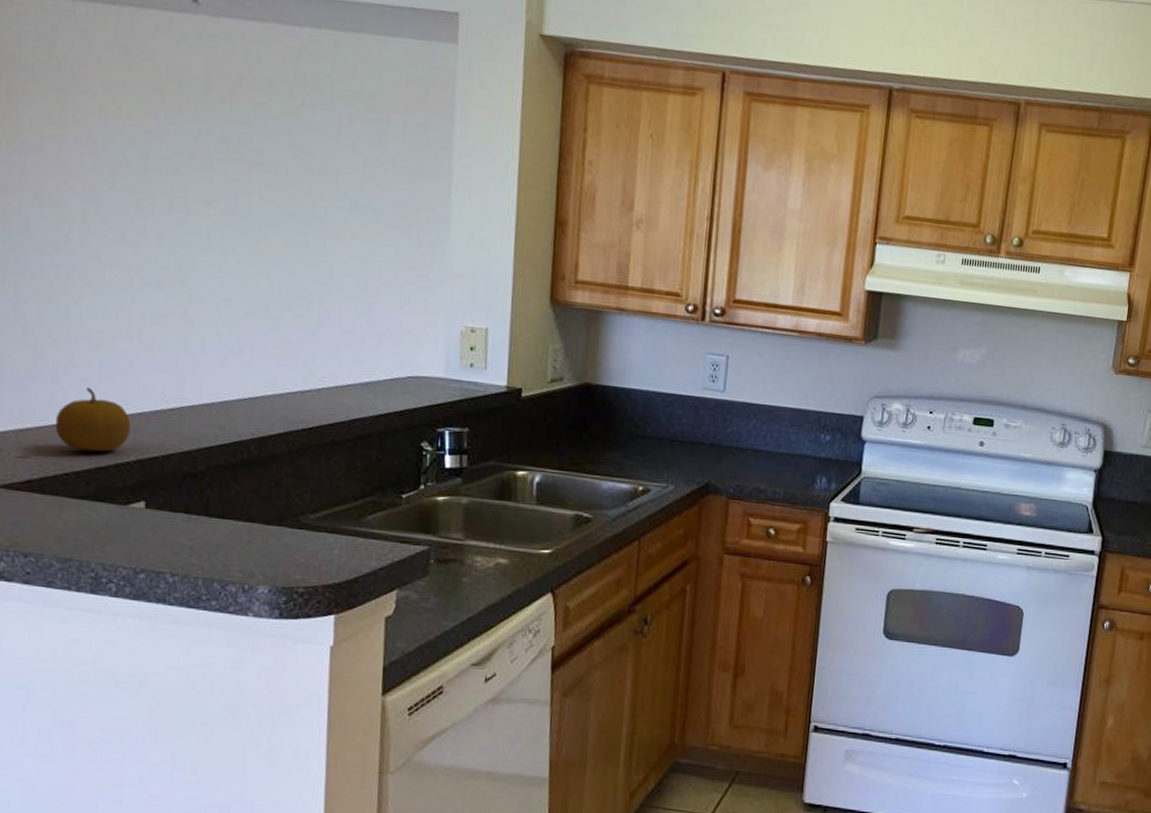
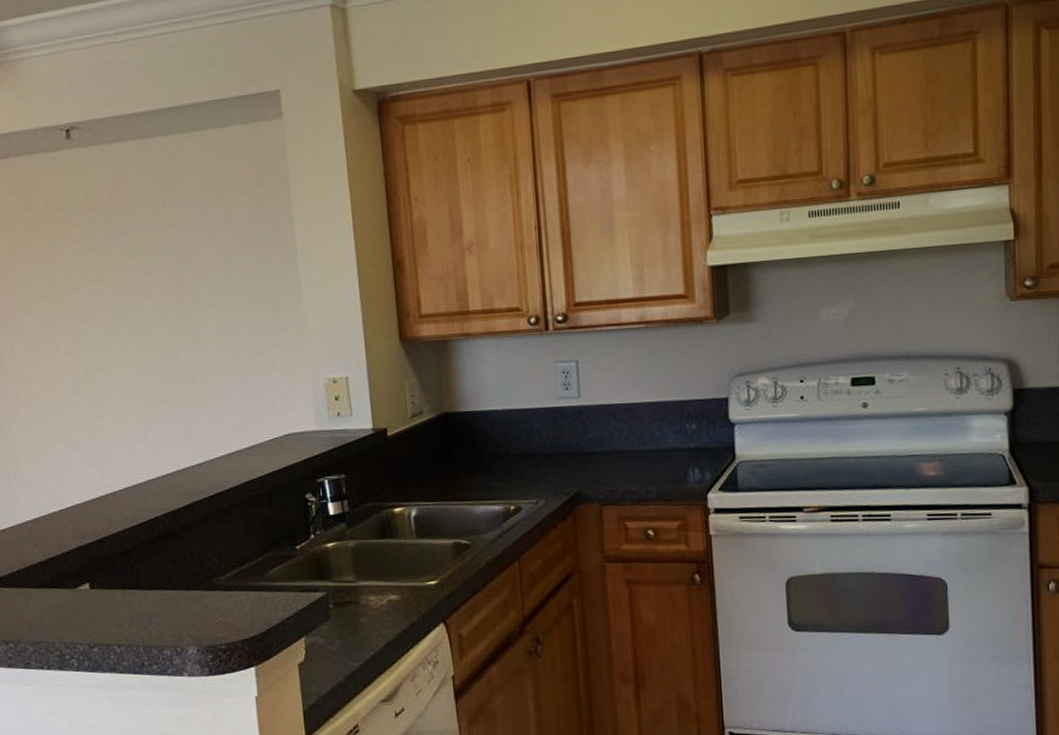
fruit: present [55,387,130,452] -> none [13,490,70,546]

